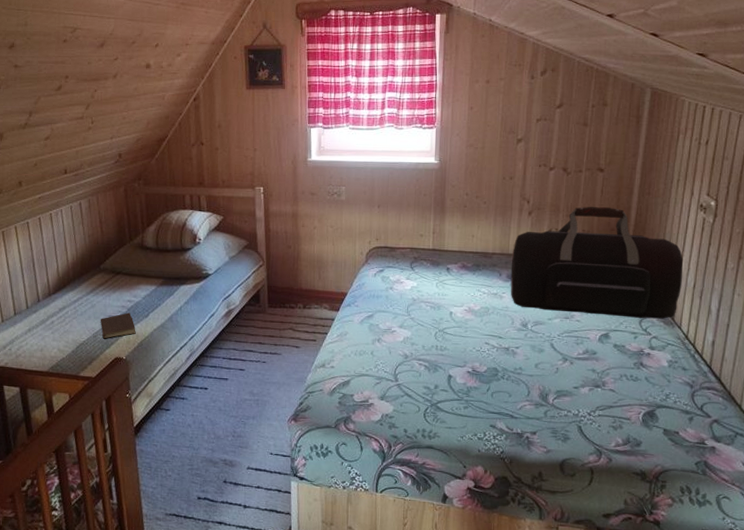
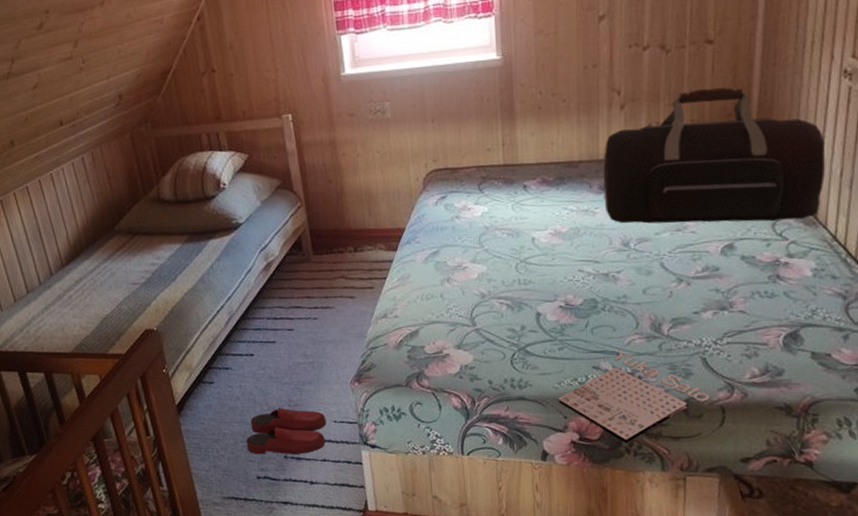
book: present [93,312,136,340] -> none [117,277,165,311]
slippers: none [192,437,264,480] -> present [246,407,327,455]
magazine: none [459,413,582,494] -> present [558,349,709,444]

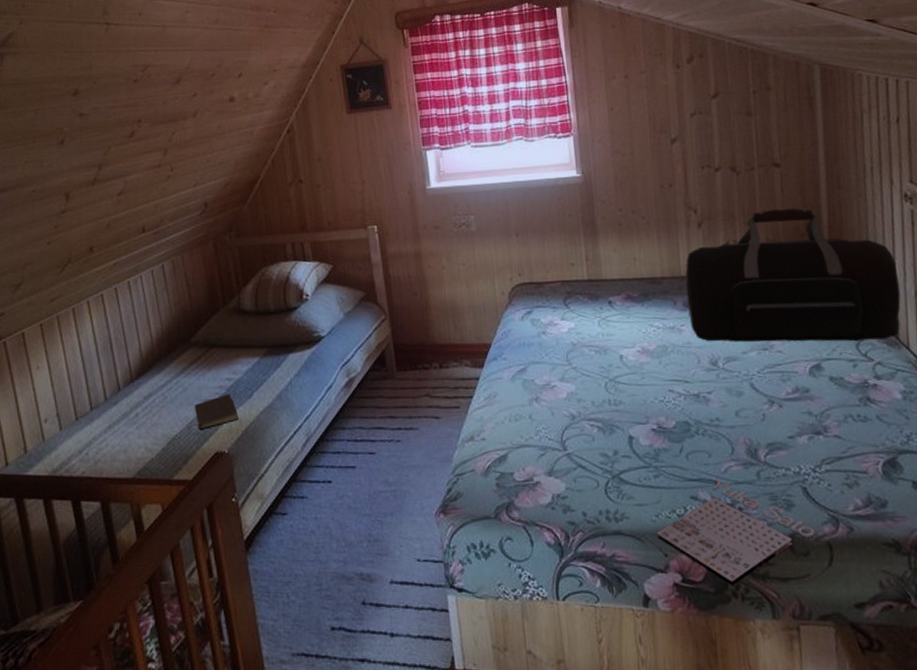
book: none [117,277,165,311] -> present [187,394,239,431]
slippers: present [246,407,327,455] -> none [320,543,409,600]

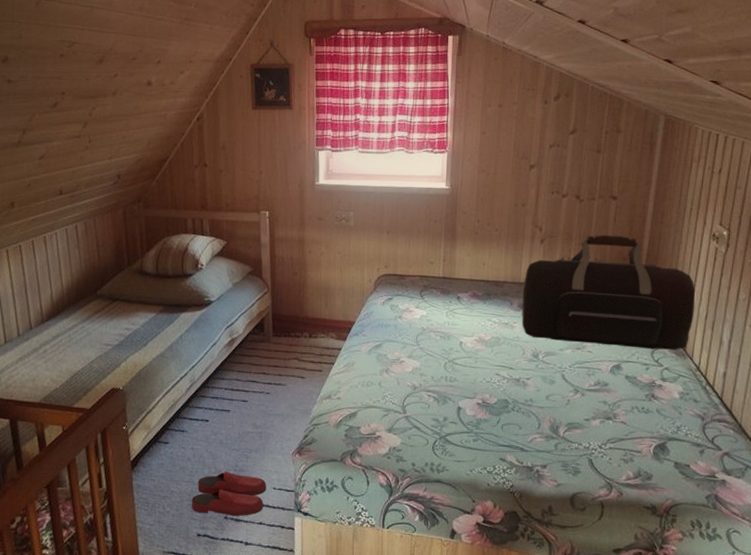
book: present [187,394,239,431] -> none [88,341,134,370]
slippers: none [320,543,409,600] -> present [191,471,267,516]
magazine: present [656,477,815,587] -> none [468,446,592,529]

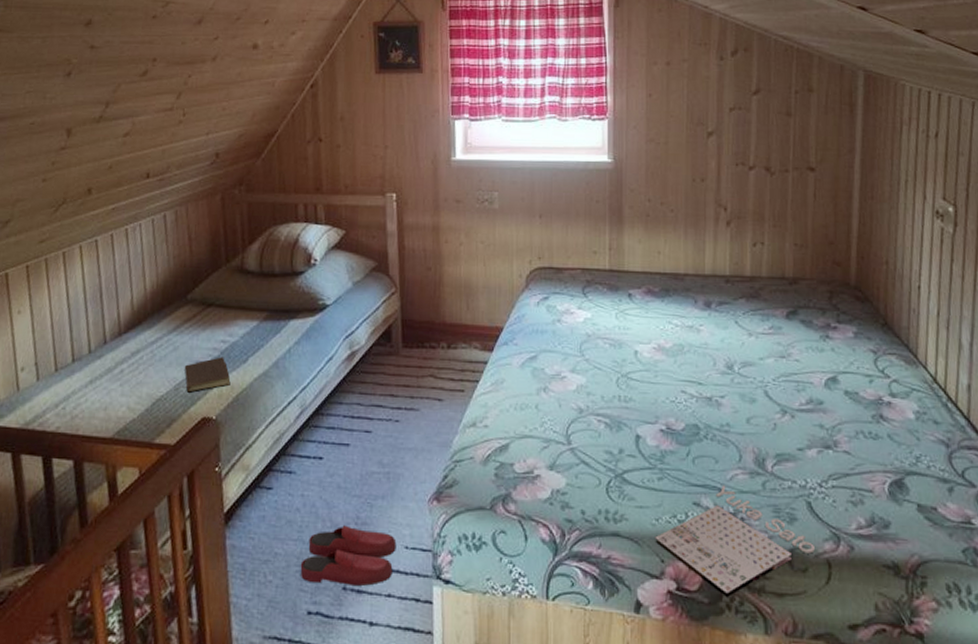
book: none [88,341,134,370] -> present [174,357,231,394]
magazine: none [468,446,592,529] -> present [655,485,815,598]
duffel bag: present [521,234,696,350] -> none [708,213,924,357]

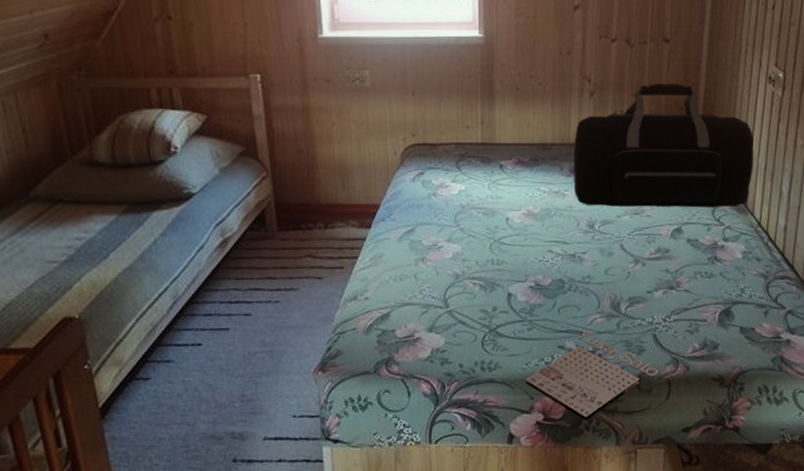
book: present [174,357,231,394] -> none [26,254,92,296]
slippers: present [300,525,397,586] -> none [187,404,284,460]
duffel bag: none [708,213,924,357] -> present [573,83,754,208]

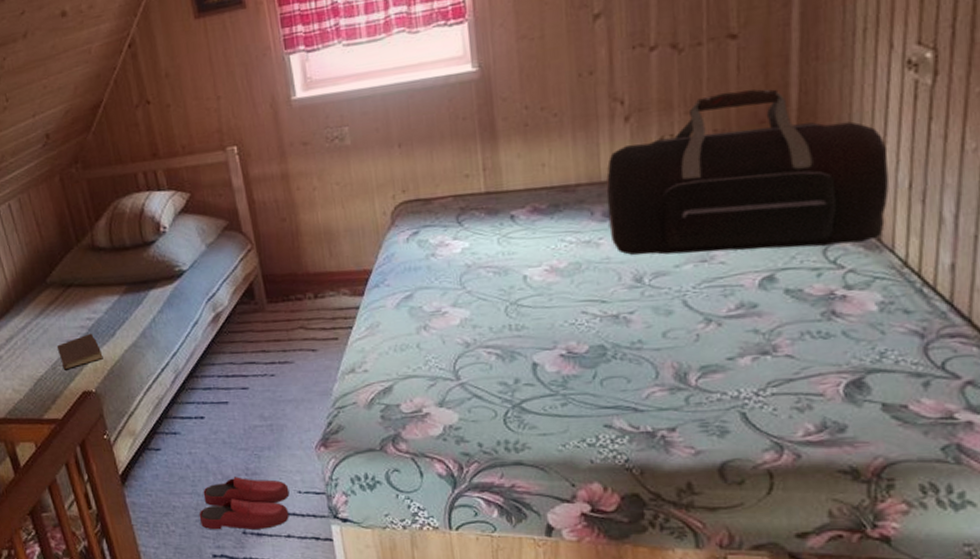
book: none [26,254,92,296] -> present [51,333,103,372]
slippers: none [187,404,284,460] -> present [199,477,290,530]
magazine: present [525,328,658,421] -> none [562,404,752,516]

